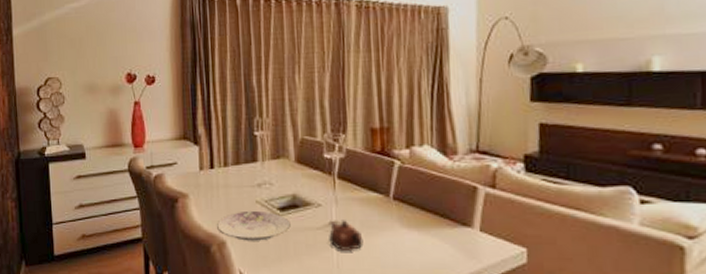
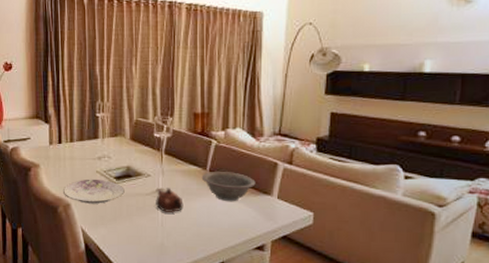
decorative bowl: none [384,198,452,236] -> present [201,171,256,202]

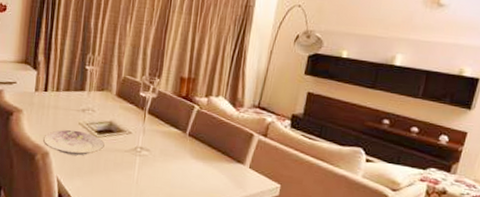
teapot: present [156,188,184,213] -> none [133,147,160,172]
decorative bowl: present [201,171,256,202] -> none [180,135,231,167]

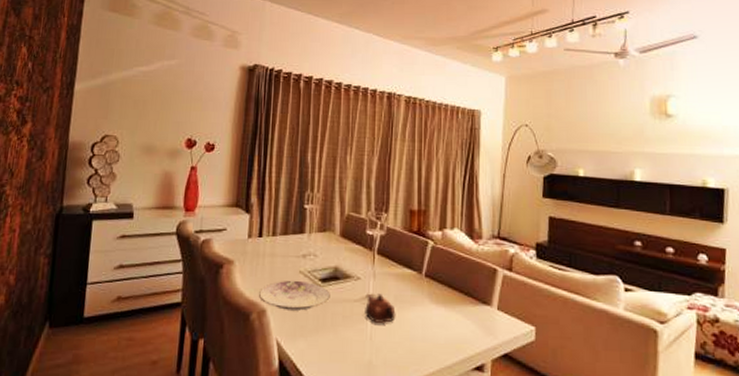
teapot: none [133,147,160,172] -> present [365,293,396,325]

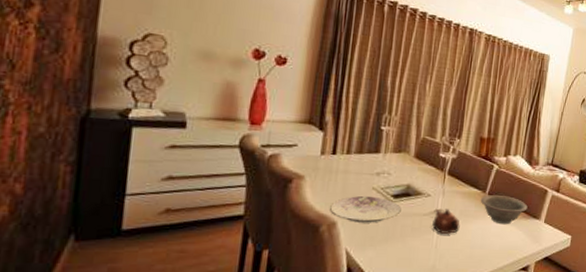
decorative bowl: none [416,275,474,313] -> present [480,194,528,225]

